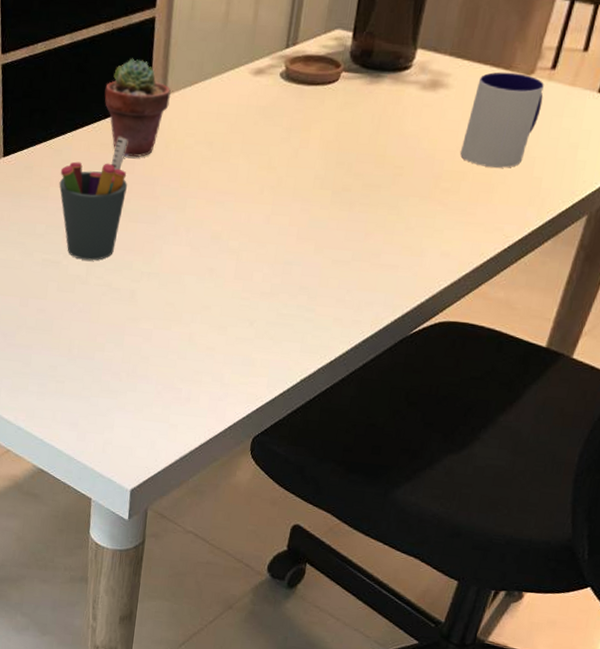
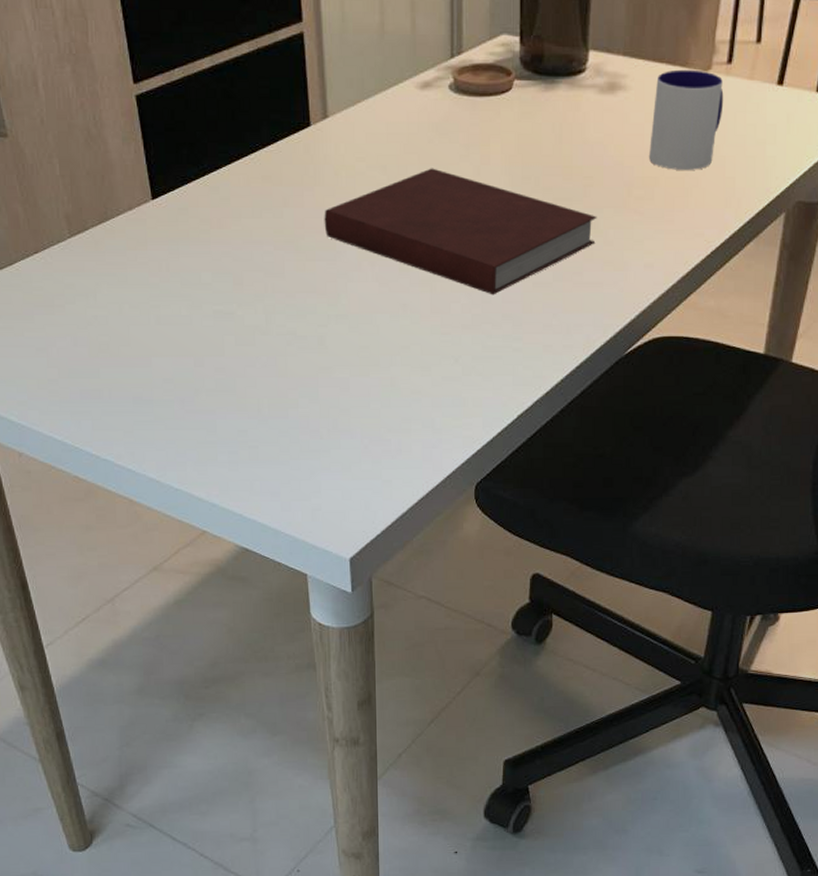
pen holder: present [59,137,128,261] -> none [220,167,299,308]
potted succulent: present [104,58,171,158] -> none [258,79,332,189]
notebook: none [149,147,402,268] -> present [324,168,597,295]

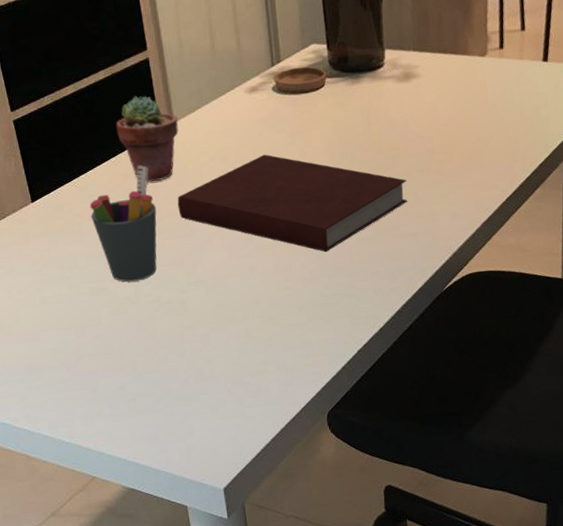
pen holder: none [220,167,299,308] -> present [89,166,157,282]
potted succulent: none [258,79,332,189] -> present [116,96,179,183]
mug: present [648,69,724,170] -> none [443,56,501,137]

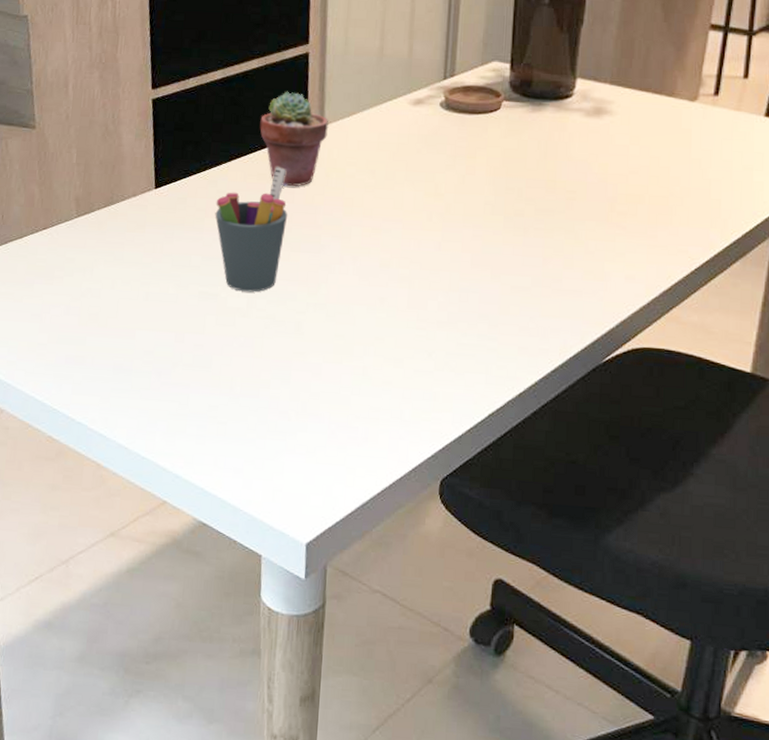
notebook: present [177,154,408,253] -> none [311,175,579,296]

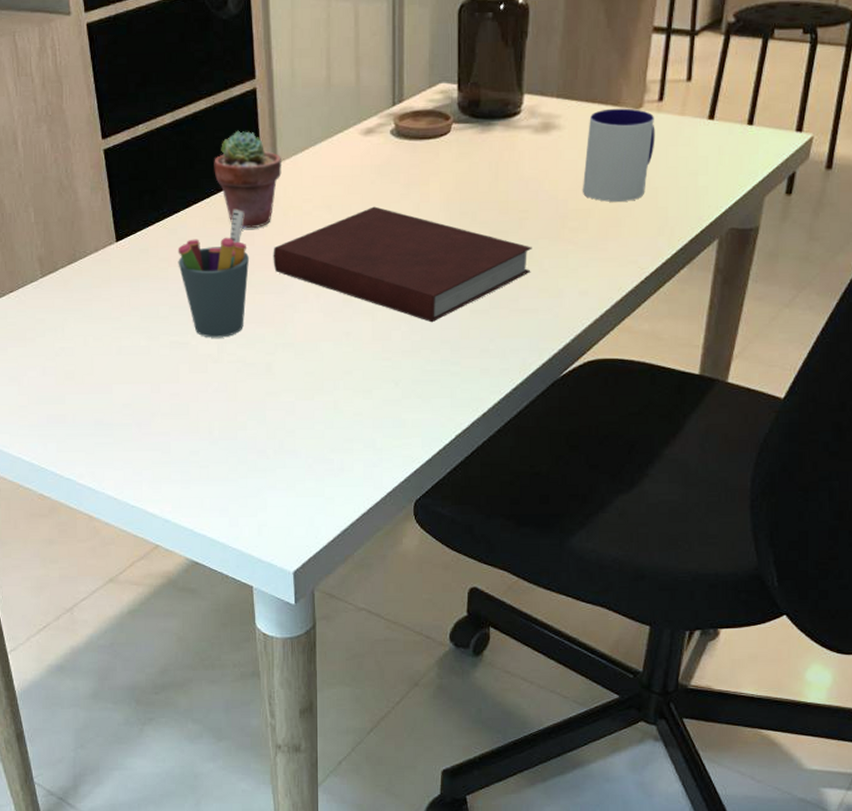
notebook: none [311,175,579,296] -> present [273,206,532,323]
mug: none [632,98,710,191] -> present [582,108,655,202]

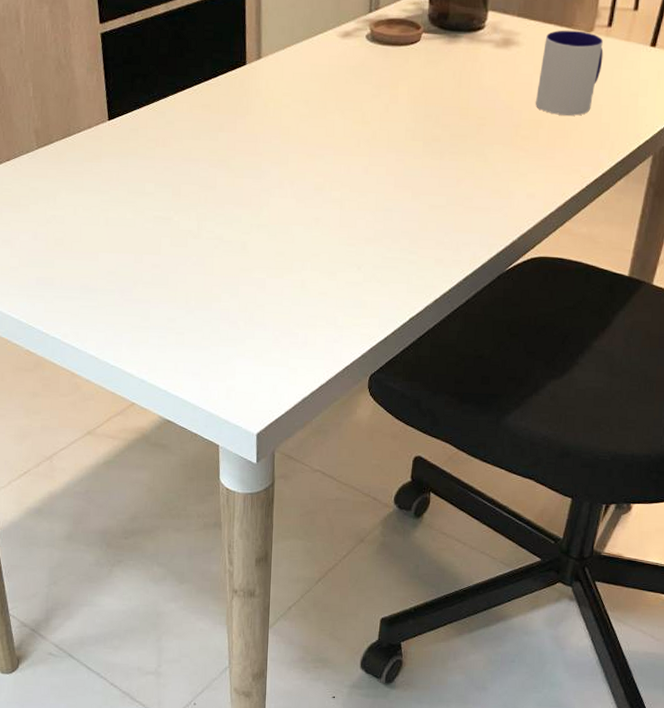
pen holder: present [178,210,250,338] -> none [165,98,232,216]
potted succulent: present [214,130,282,229] -> none [202,24,265,117]
notebook: present [273,206,532,323] -> none [252,104,488,214]

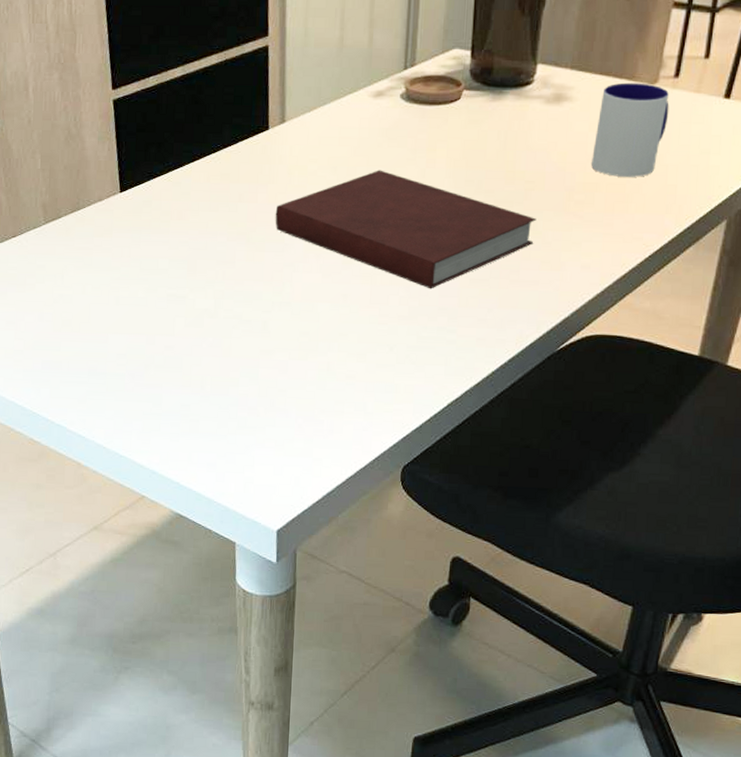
notebook: none [252,104,488,214] -> present [275,170,537,289]

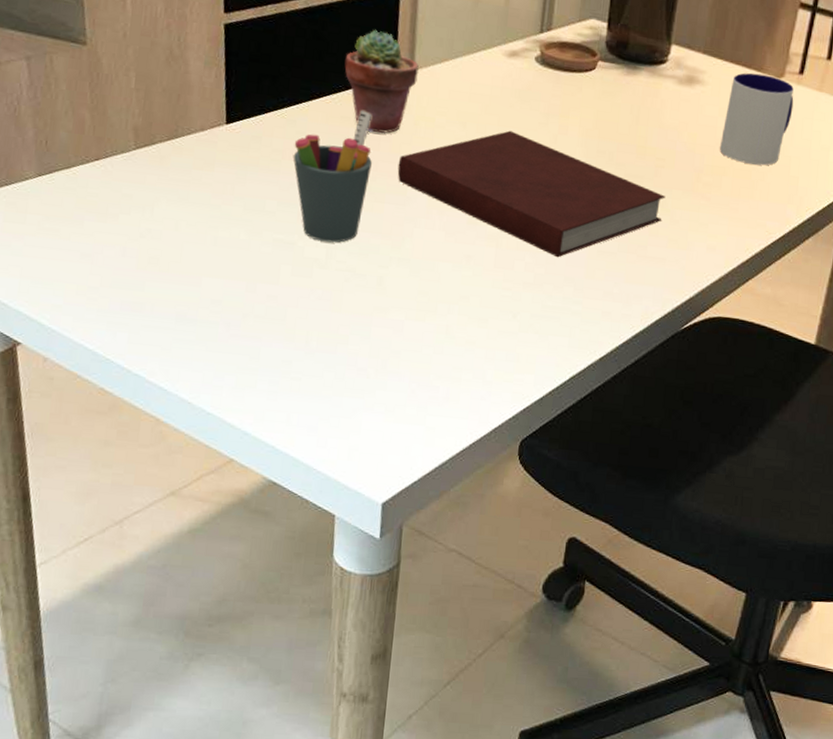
pen holder: none [180,166,252,293] -> present [293,110,373,243]
potted succulent: none [221,87,290,186] -> present [344,29,419,134]

